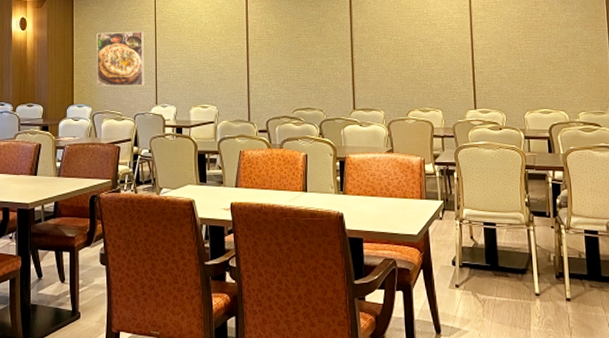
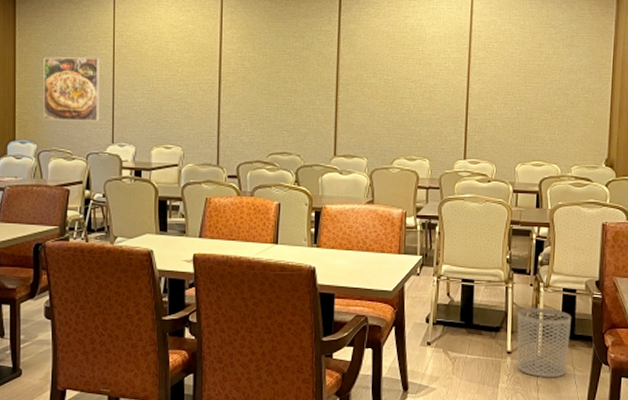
waste bin: none [542,250,598,321] -> present [517,308,571,378]

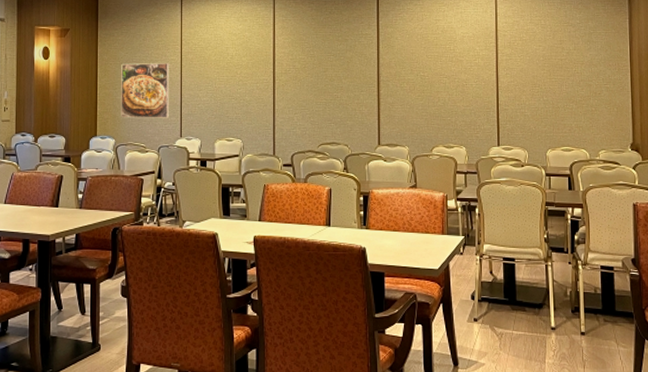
waste bin: present [517,308,571,378] -> none [559,285,611,354]

